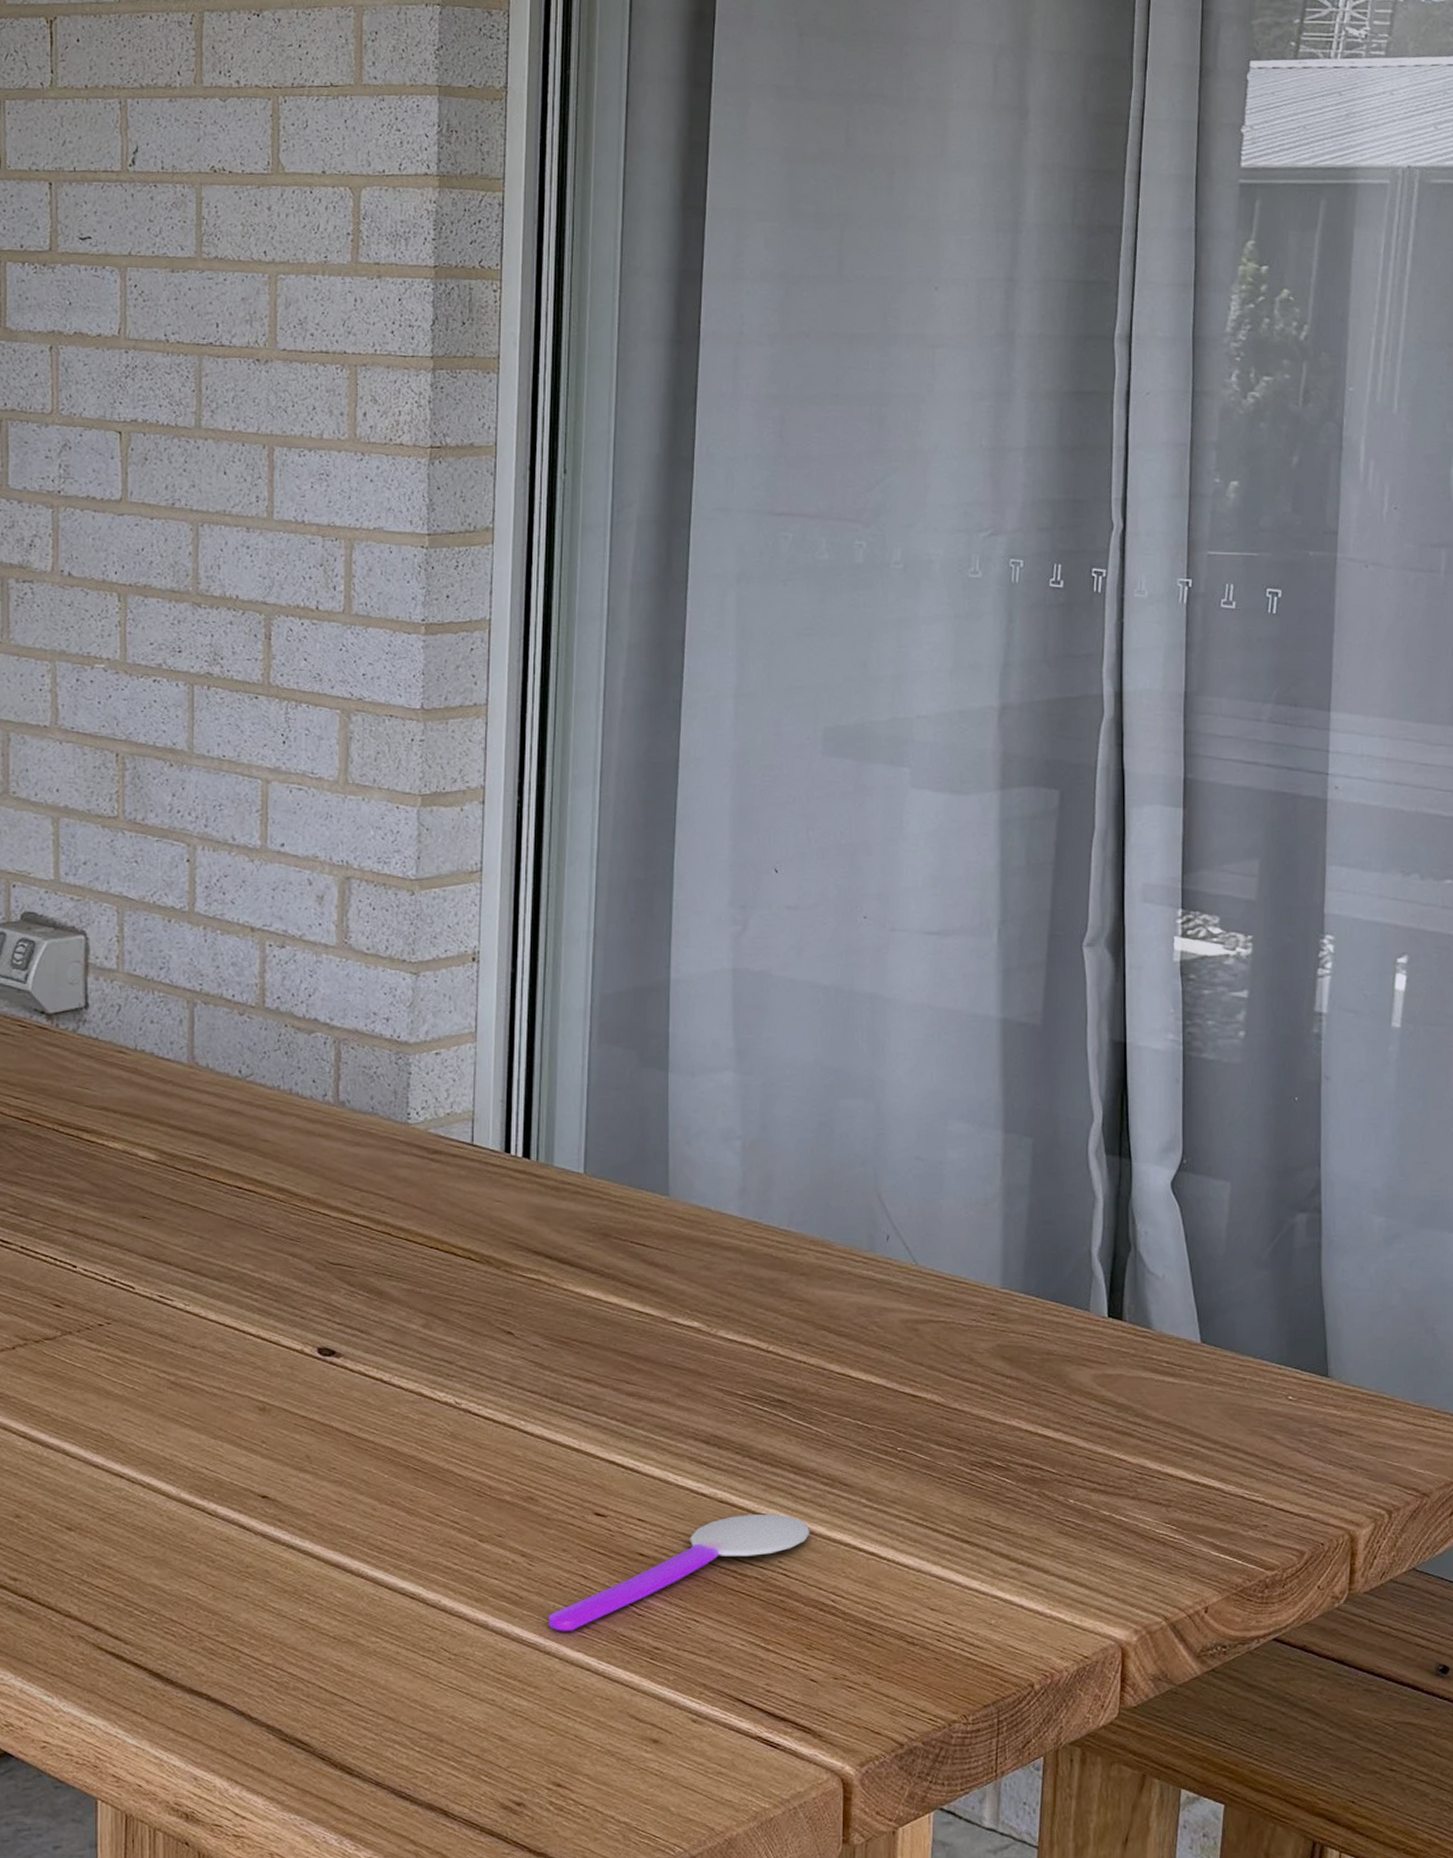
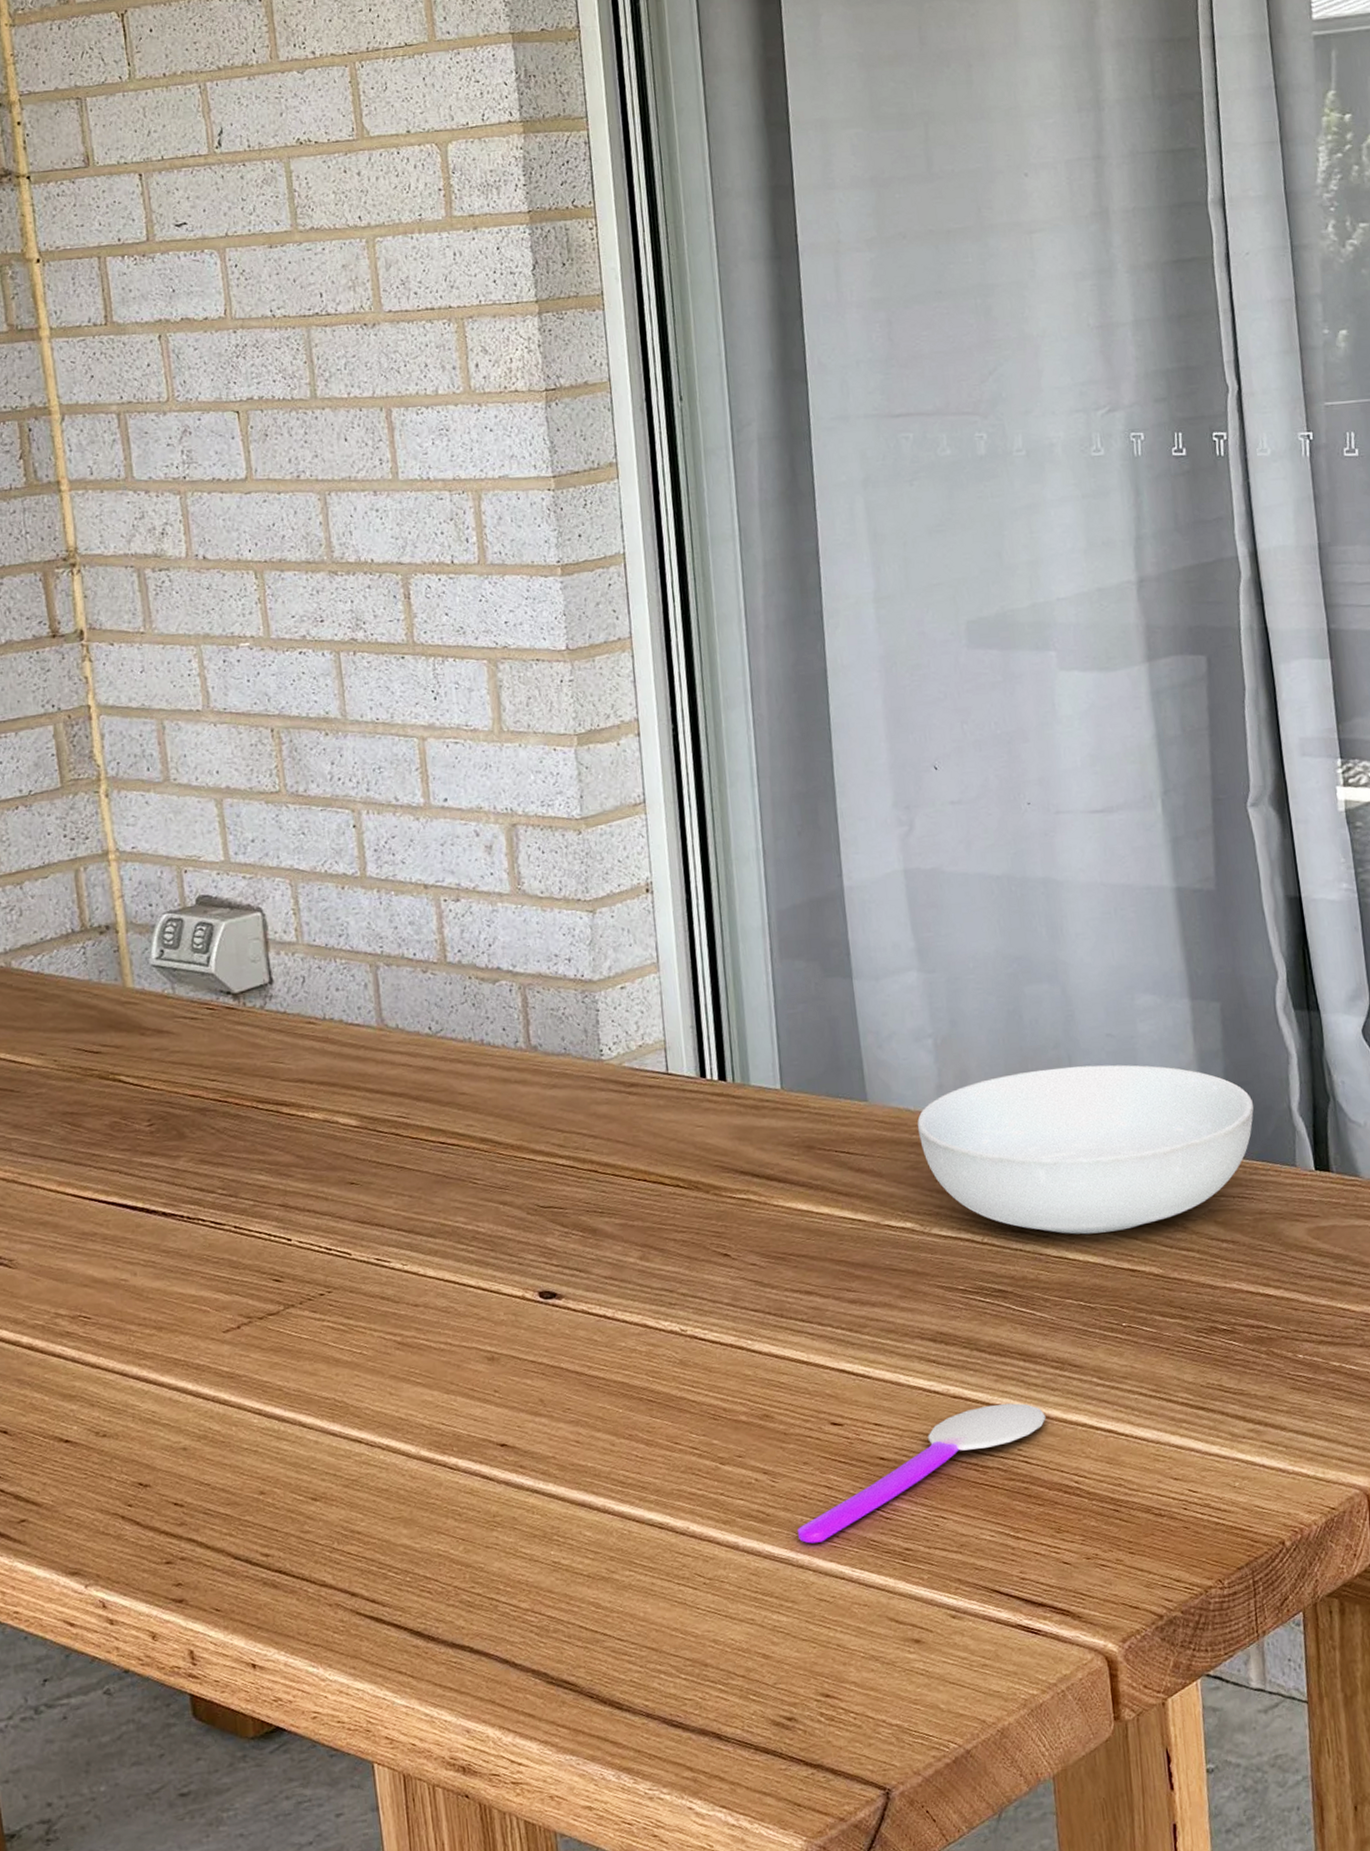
serving bowl: none [715,1184,1054,1355] -> present [917,1064,1254,1235]

